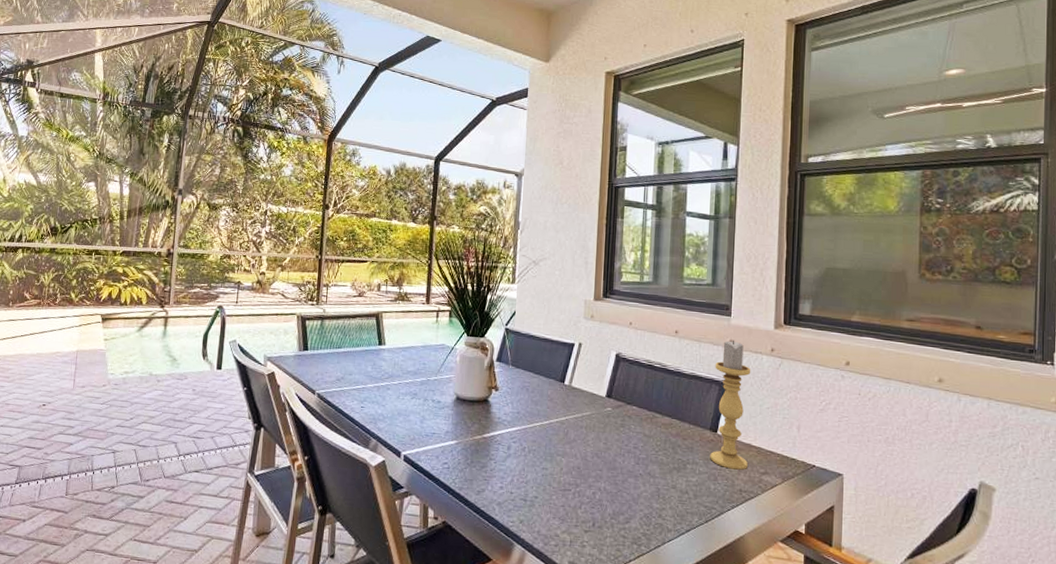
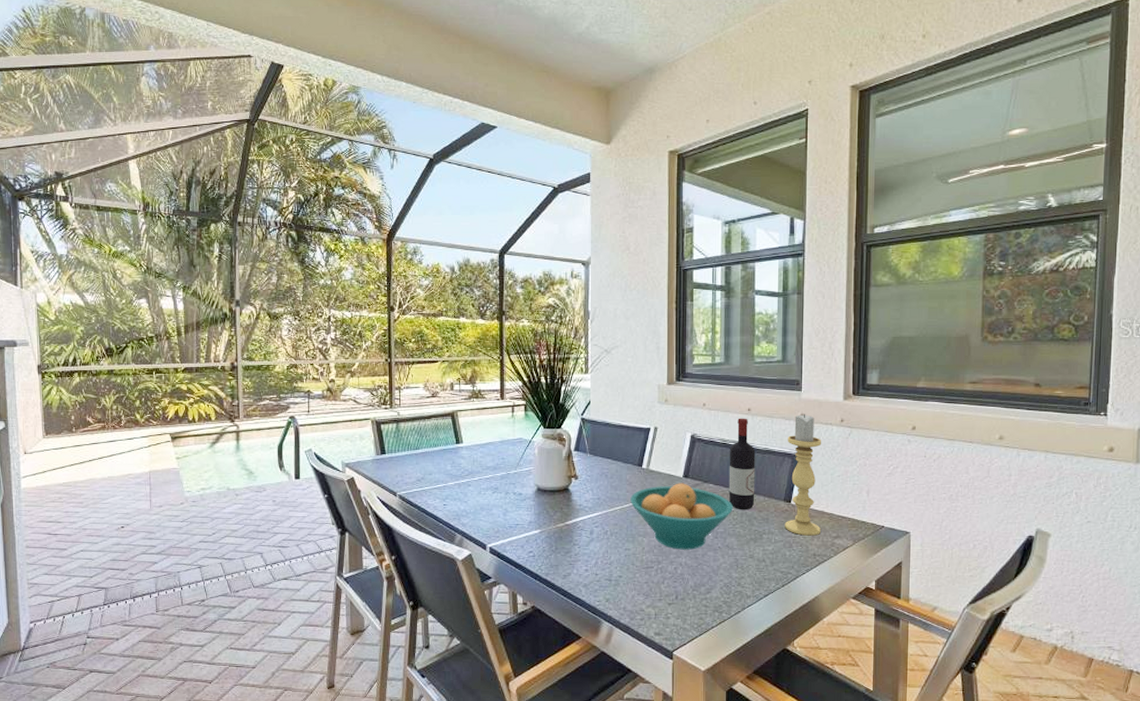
fruit bowl: none [550,402,656,475] -> present [630,483,733,550]
wine bottle: none [652,339,682,437] -> present [728,418,756,510]

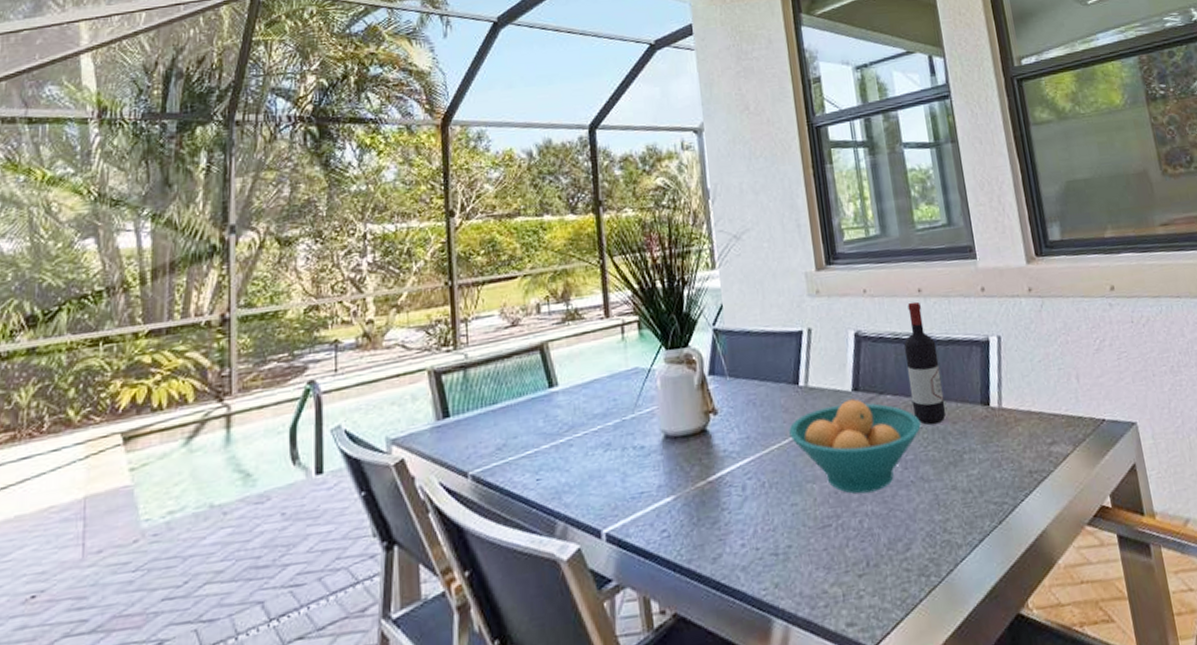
candle holder: present [785,413,822,536] -> none [970,286,1032,448]

